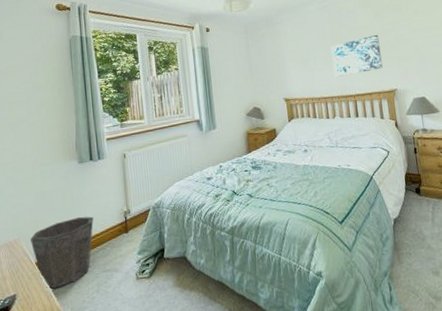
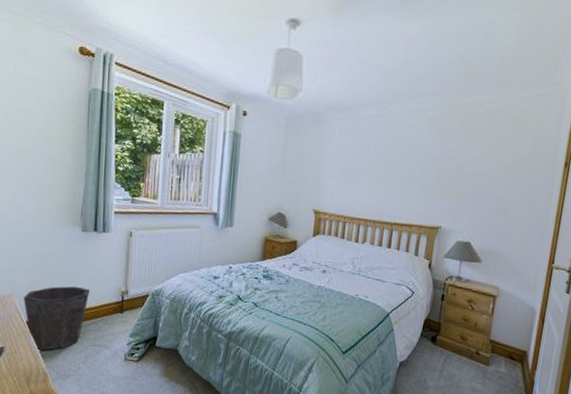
wall art: present [330,34,383,77] -> none [375,159,437,201]

